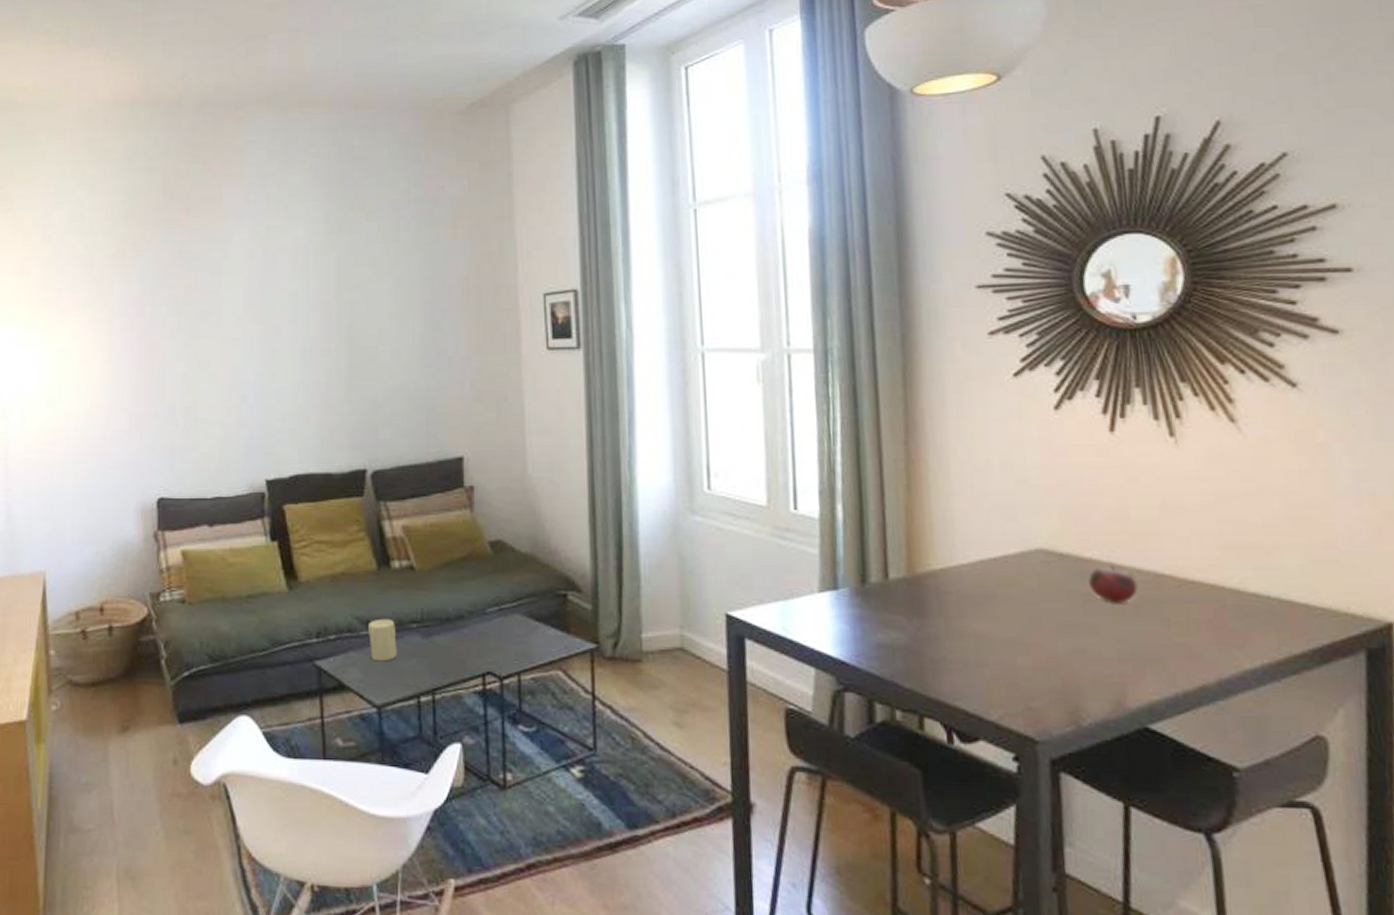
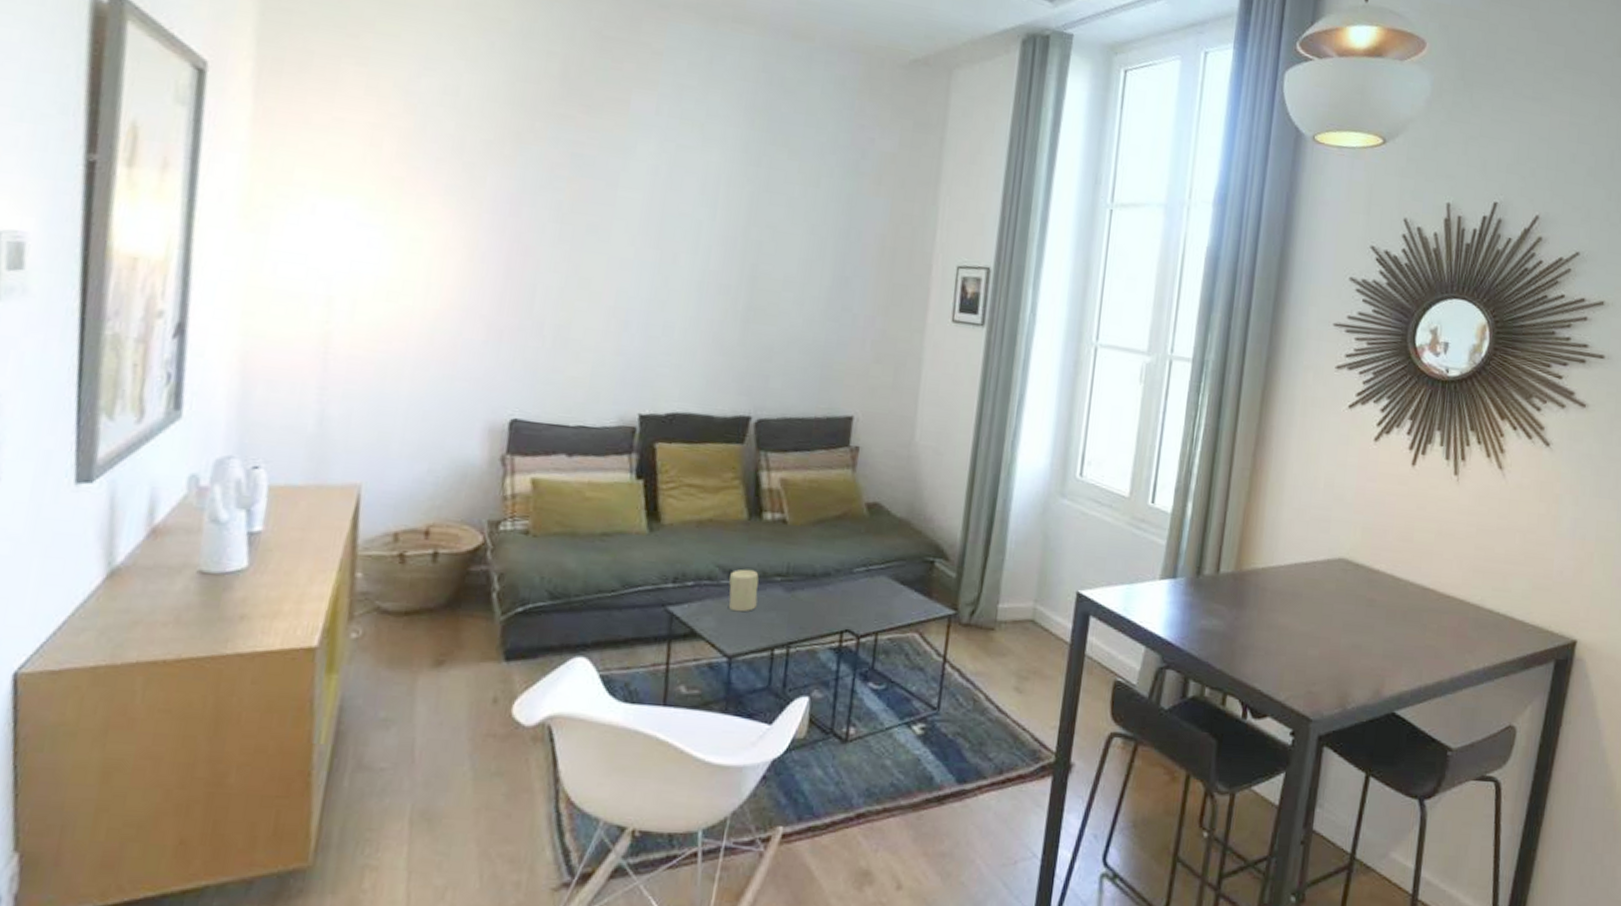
fruit: present [1089,566,1138,603] -> none [1373,578,1409,610]

